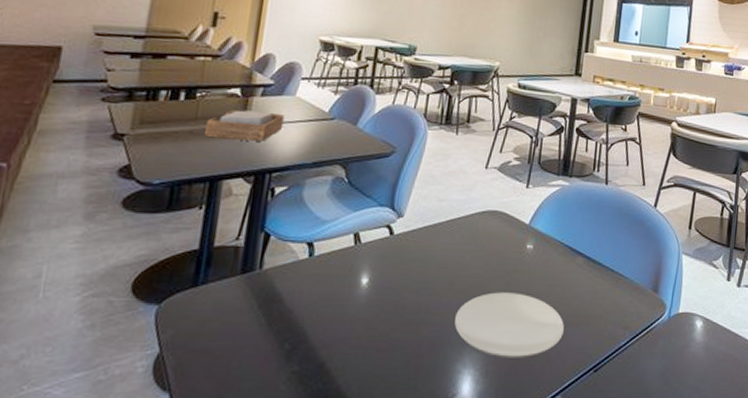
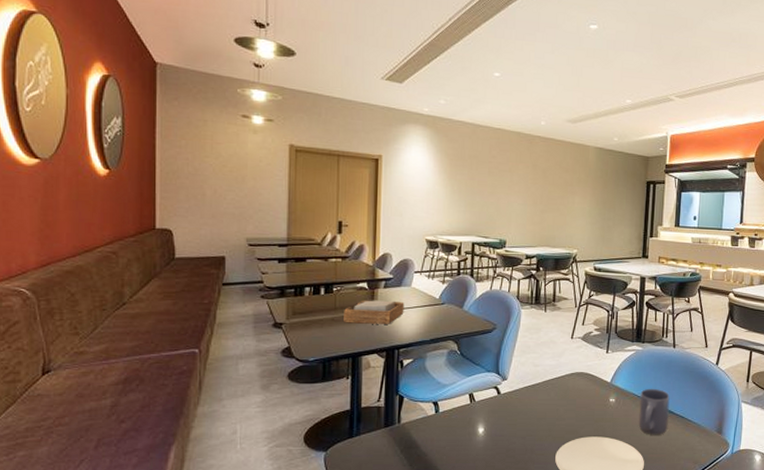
cup: none [559,233,599,292] -> present [638,388,670,435]

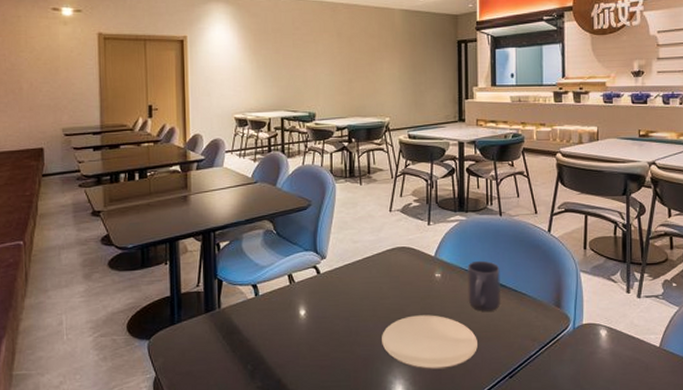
napkin holder: present [344,300,405,324] -> none [159,182,218,208]

